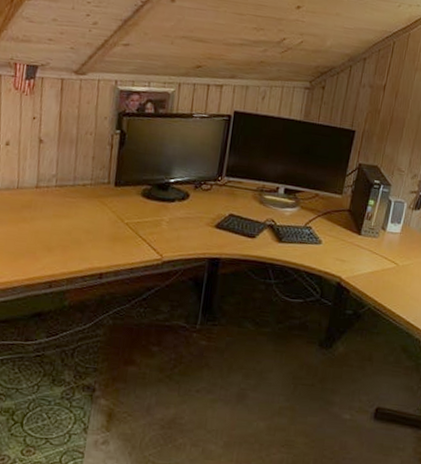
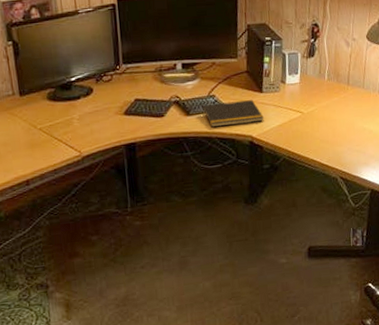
notepad: none [294,235,357,265] -> present [202,100,264,128]

